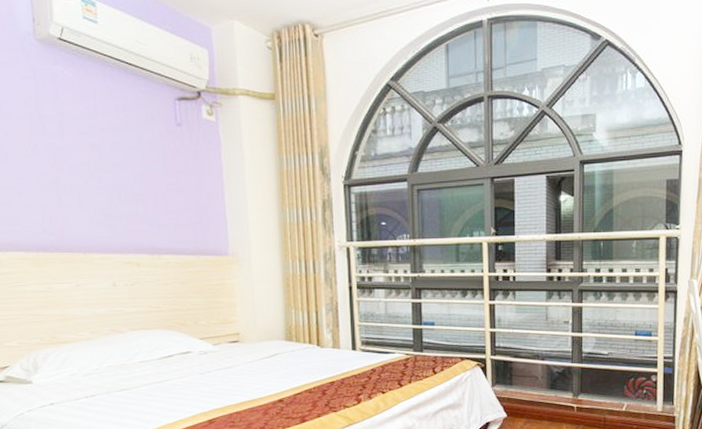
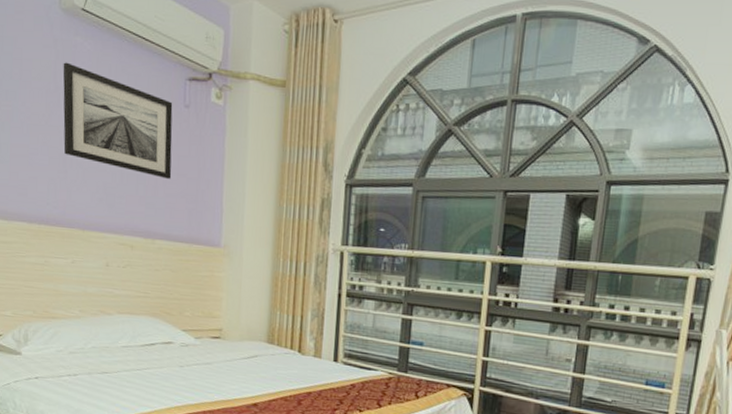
wall art: none [44,91,171,195] -> present [63,62,173,179]

